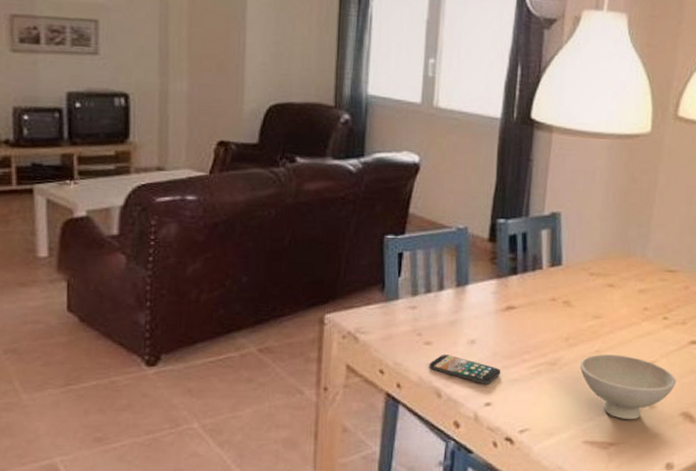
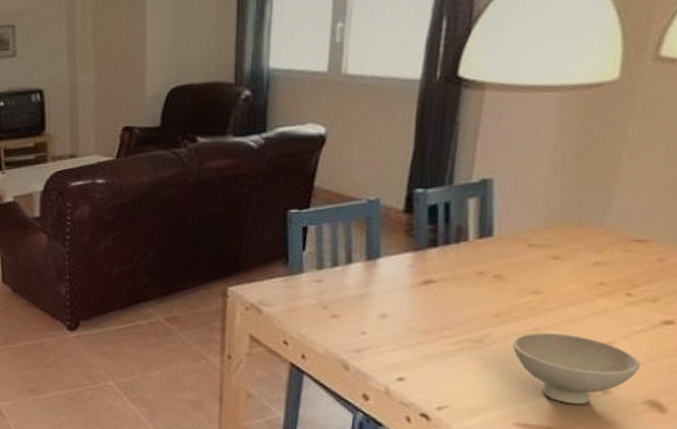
smartphone: present [429,355,501,385] -> none [335,328,417,360]

